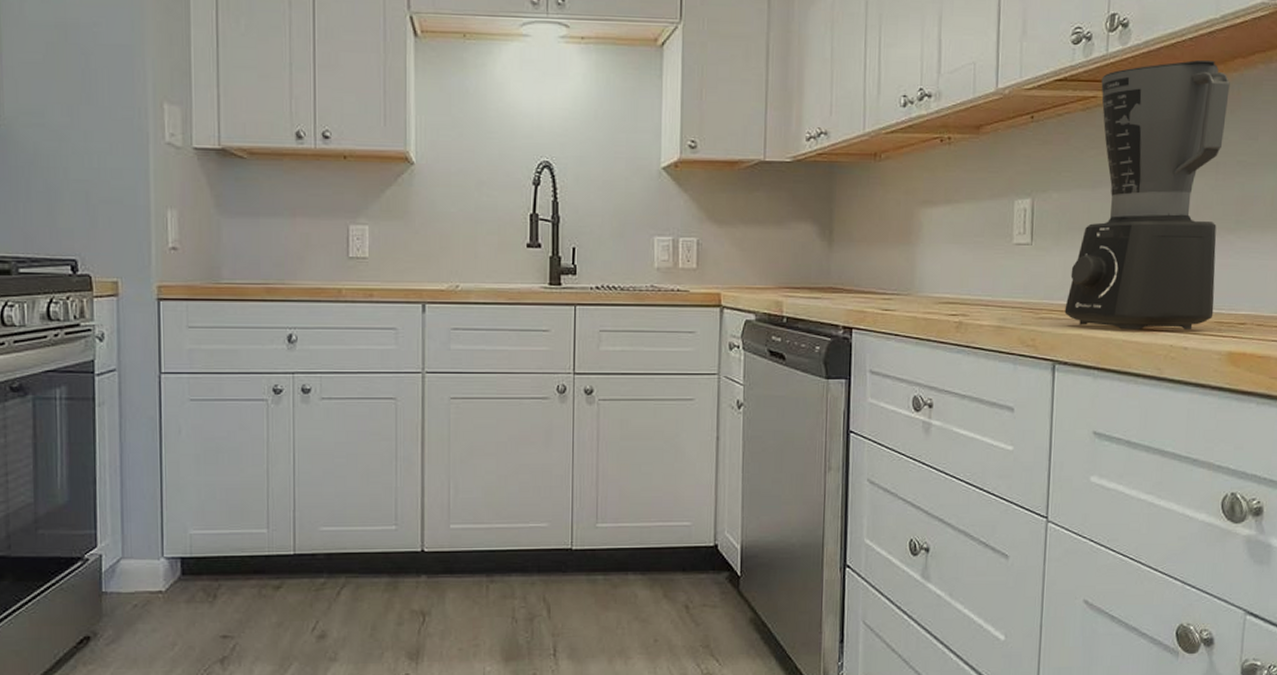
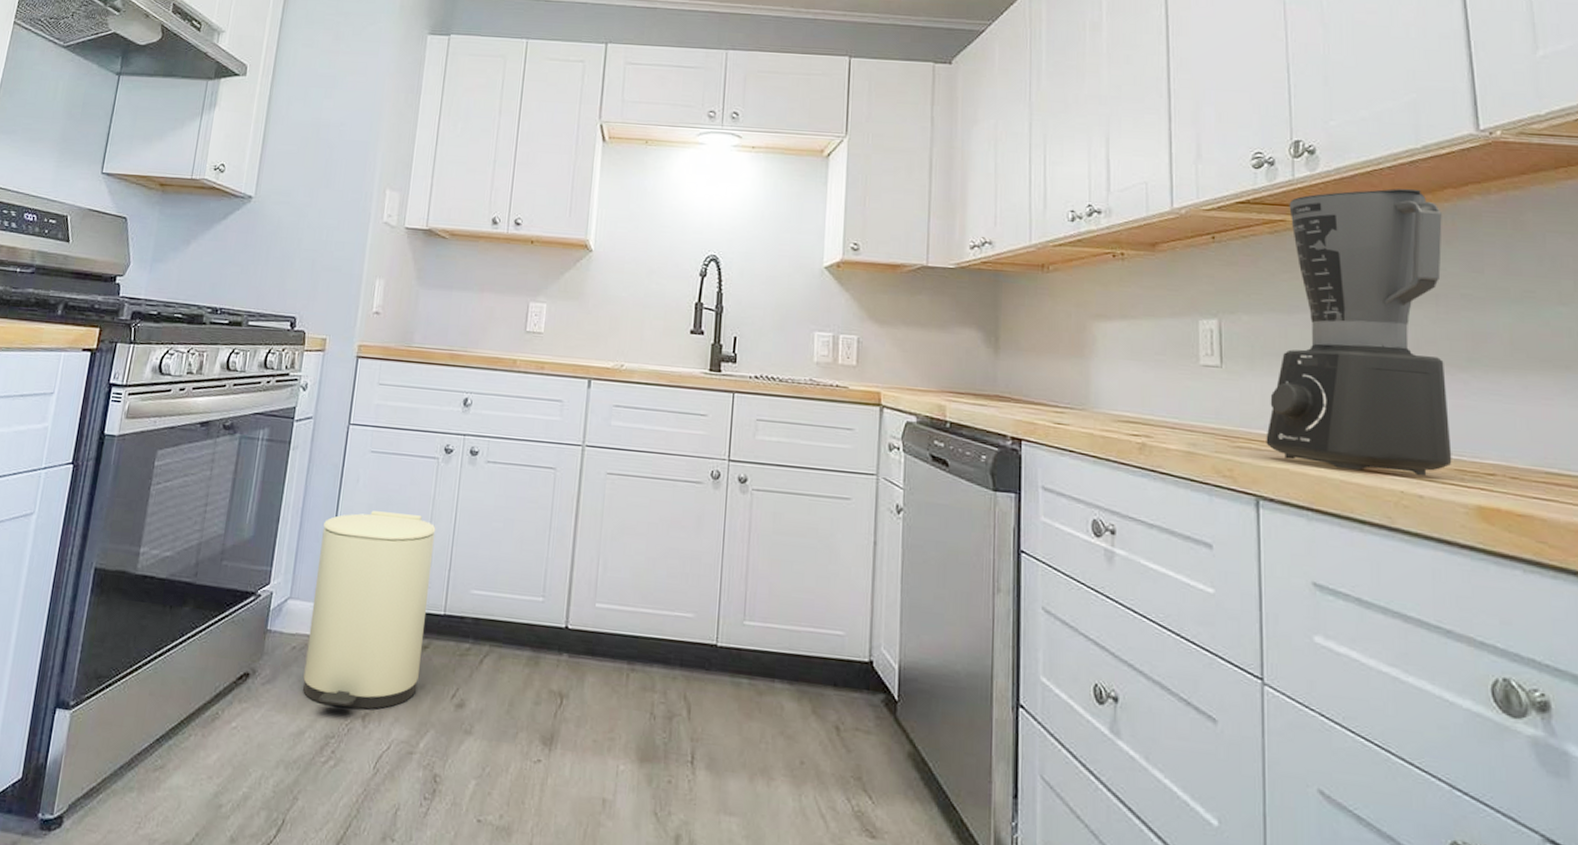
pedal bin: none [148,460,275,654] -> present [303,511,436,710]

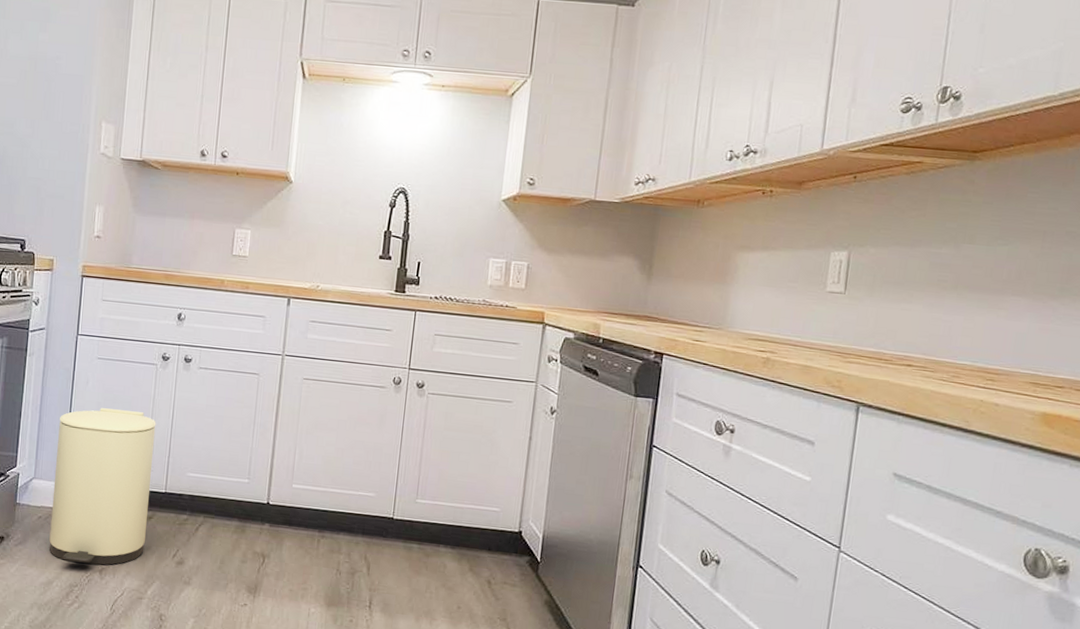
blender: present [1266,188,1452,477] -> none [873,133,1065,388]

